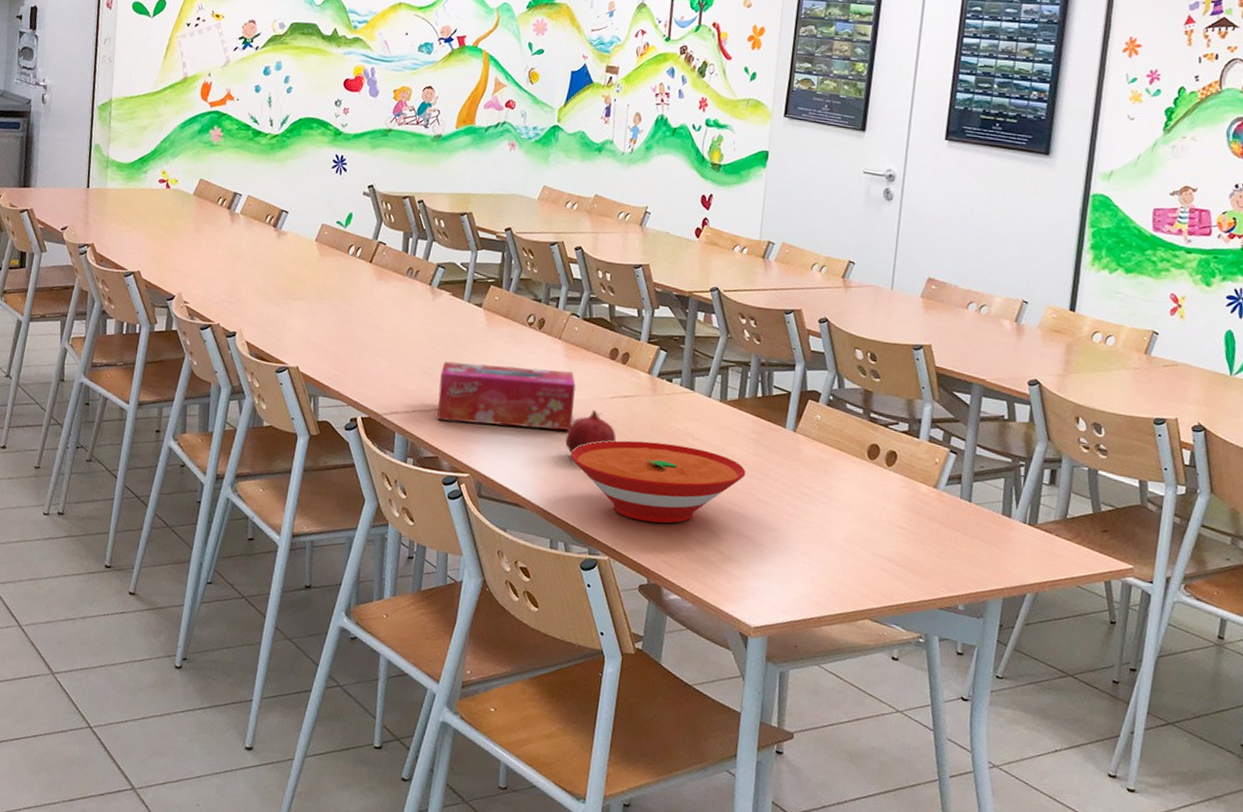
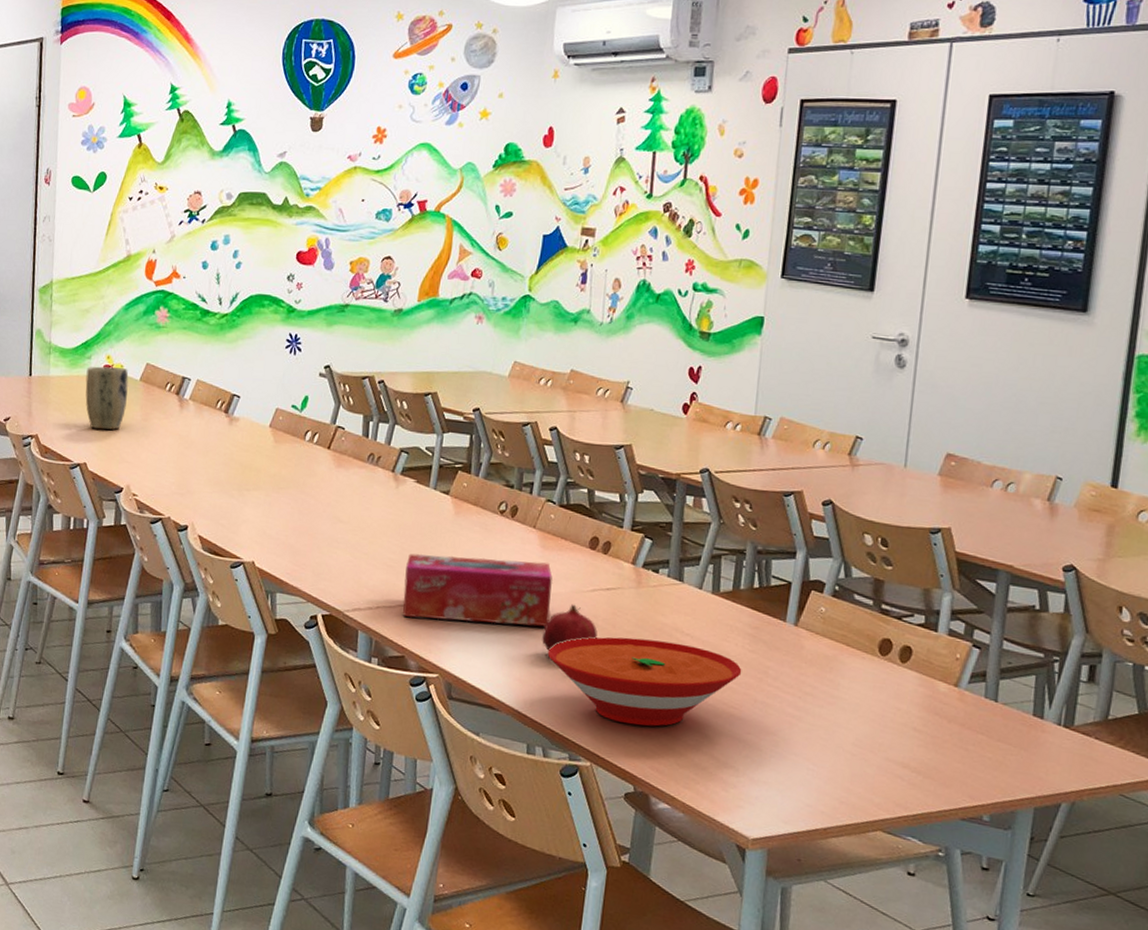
plant pot: none [140,180,183,241] -> present [85,366,129,430]

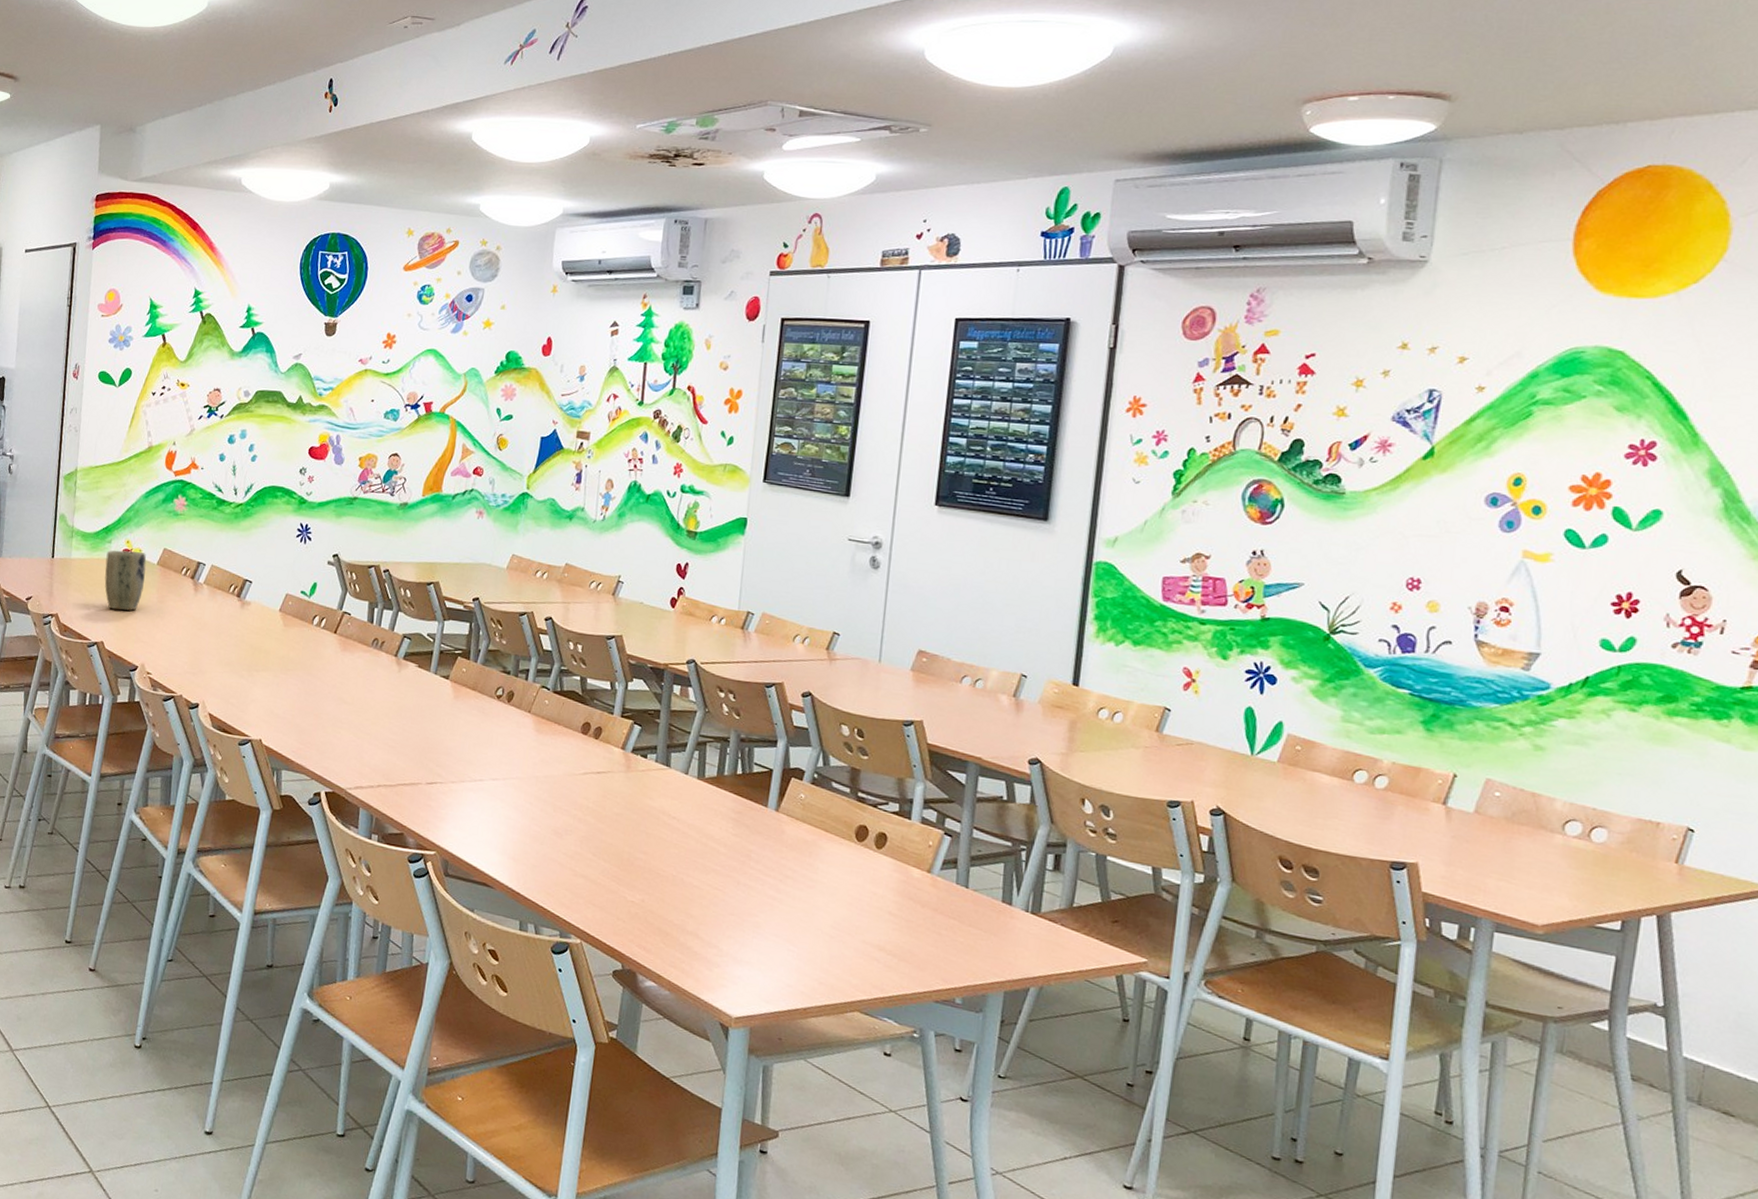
tissue box: present [402,553,553,627] -> none [402,735,547,807]
fruit: present [542,604,598,651] -> none [535,786,588,831]
bowl: present [547,637,742,727] -> none [540,818,726,906]

